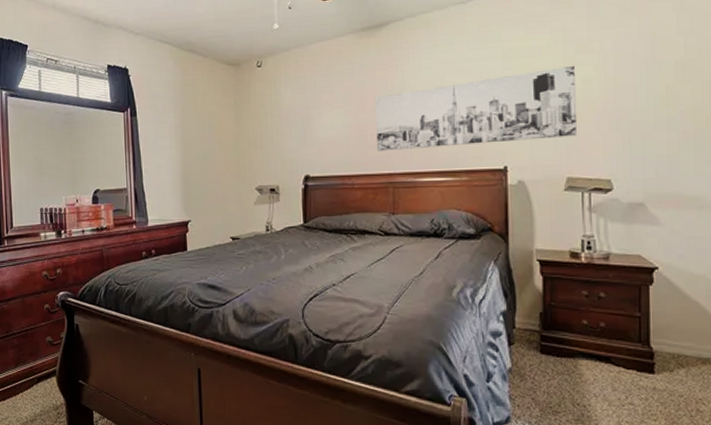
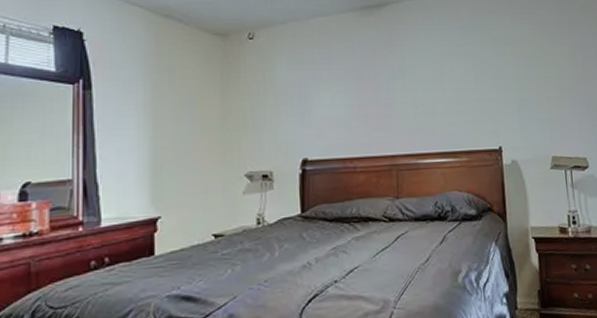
wall art: present [374,66,577,151] -> none [375,55,557,132]

